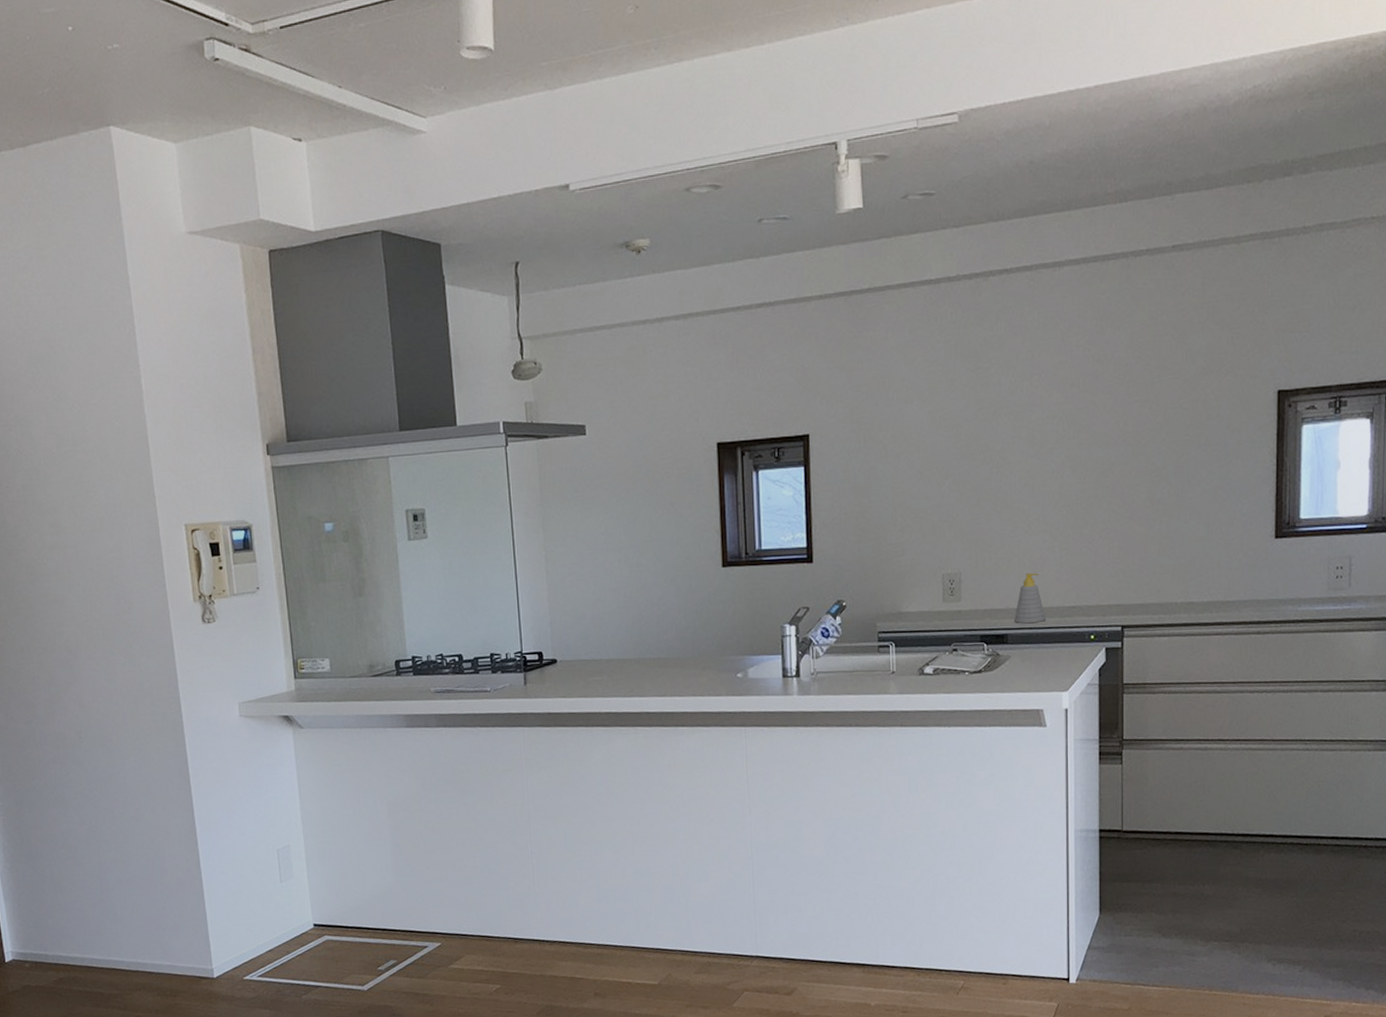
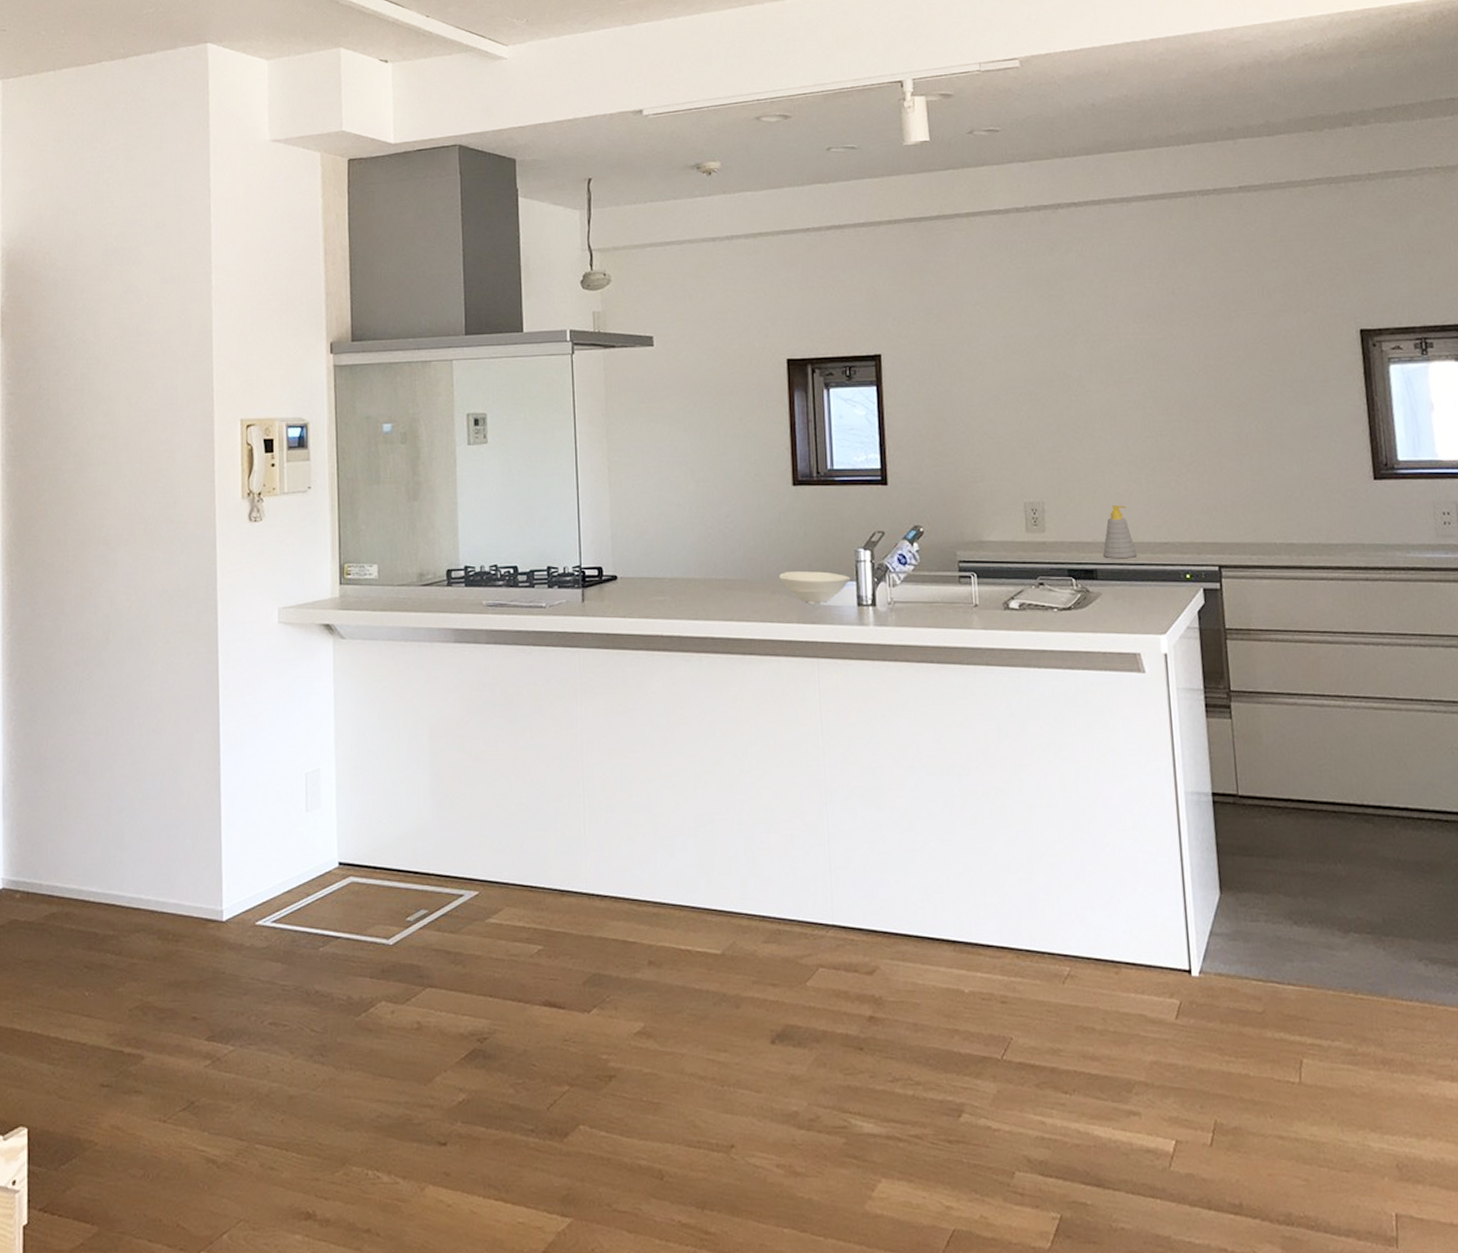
bowl: none [709,647,777,677] -> present [779,570,851,603]

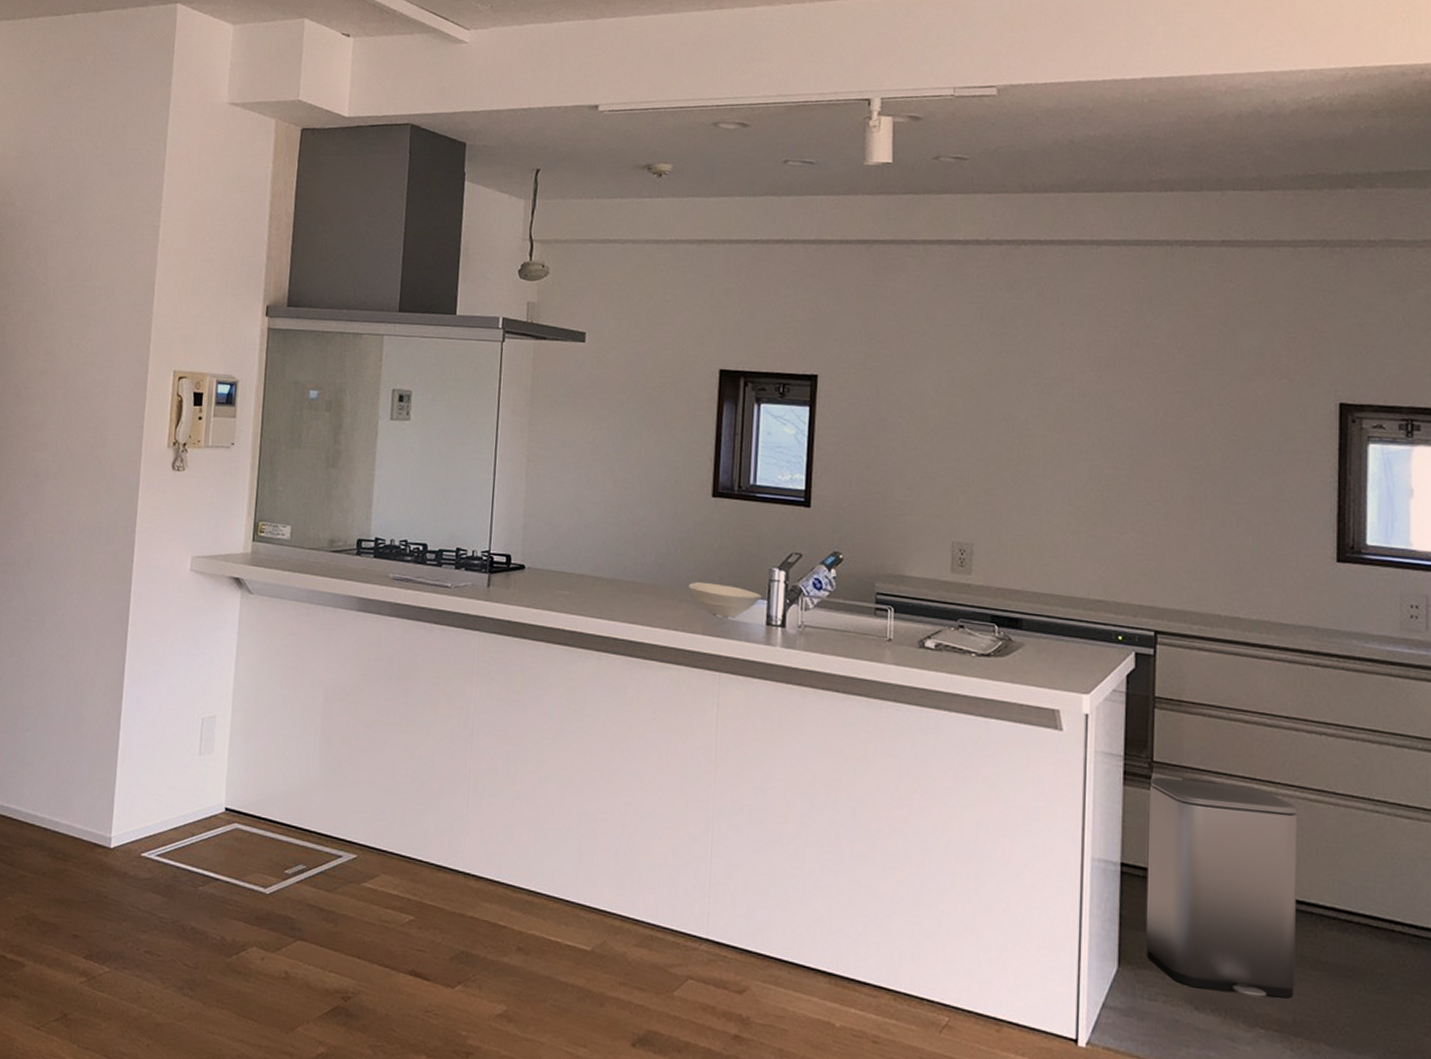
soap bottle: present [1103,505,1136,559] -> none [1031,555,1067,613]
pedal bin: none [1230,702,1381,904] -> present [1145,776,1298,999]

